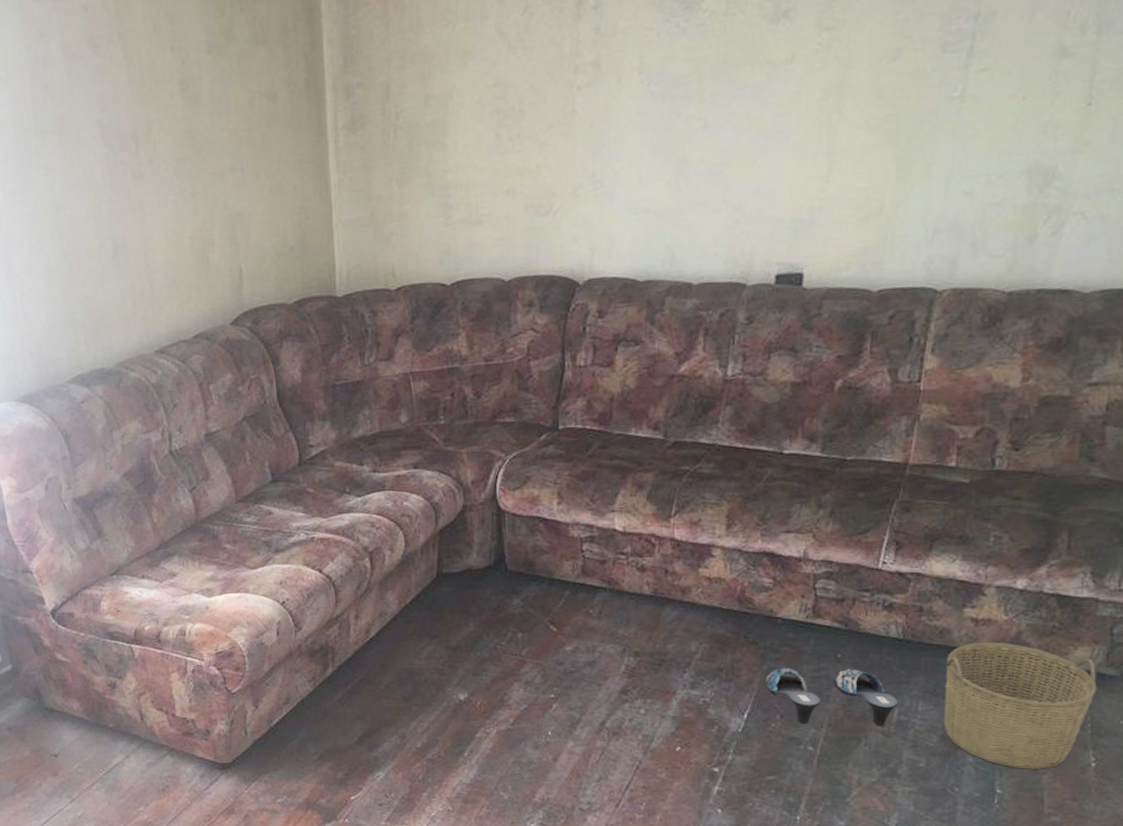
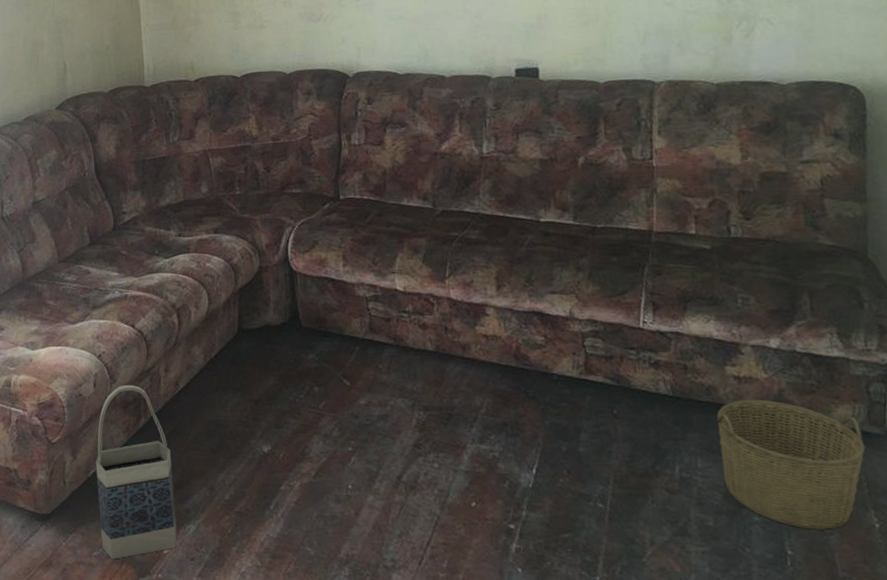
bag: none [278,632,366,806] -> present [95,384,177,560]
slippers: present [765,667,899,725] -> none [549,422,679,482]

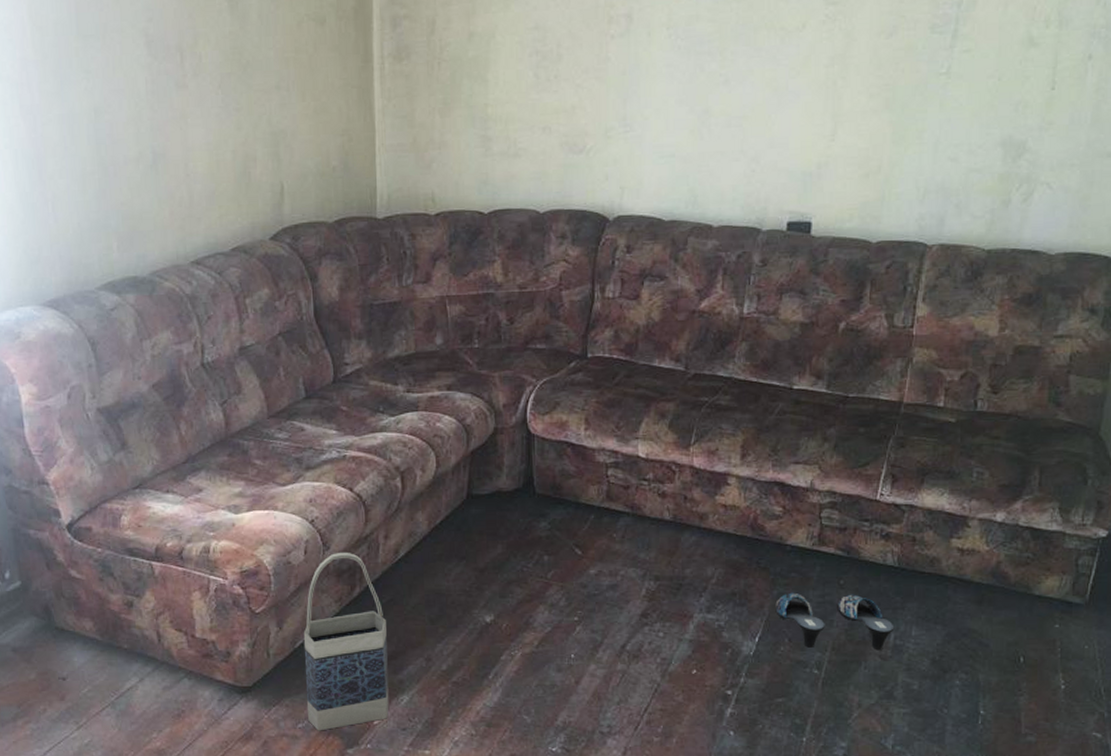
slippers: none [549,422,679,482] -> present [775,592,895,649]
basket: present [716,399,866,530] -> none [934,570,1065,692]

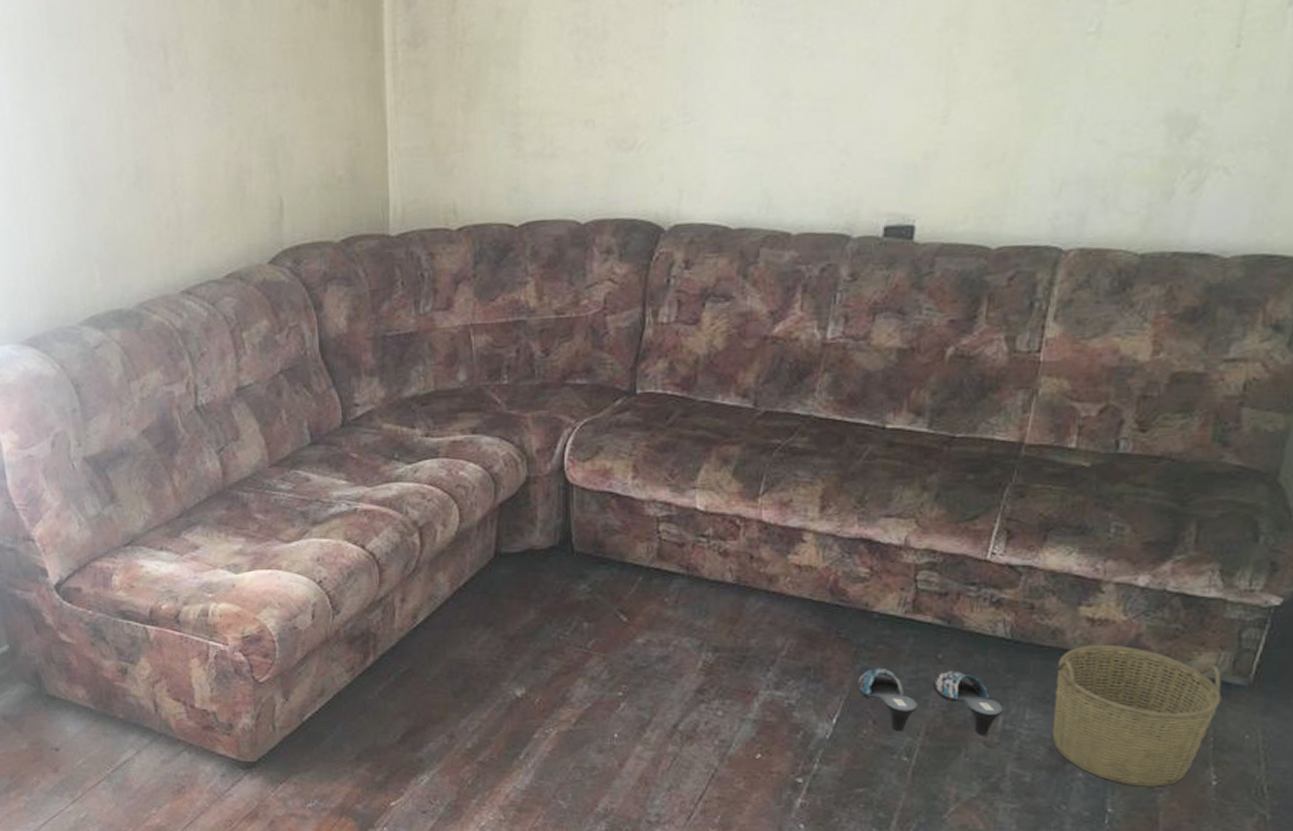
bag: present [303,552,389,731] -> none [311,616,408,812]
basket: none [934,570,1065,692] -> present [1052,644,1222,787]

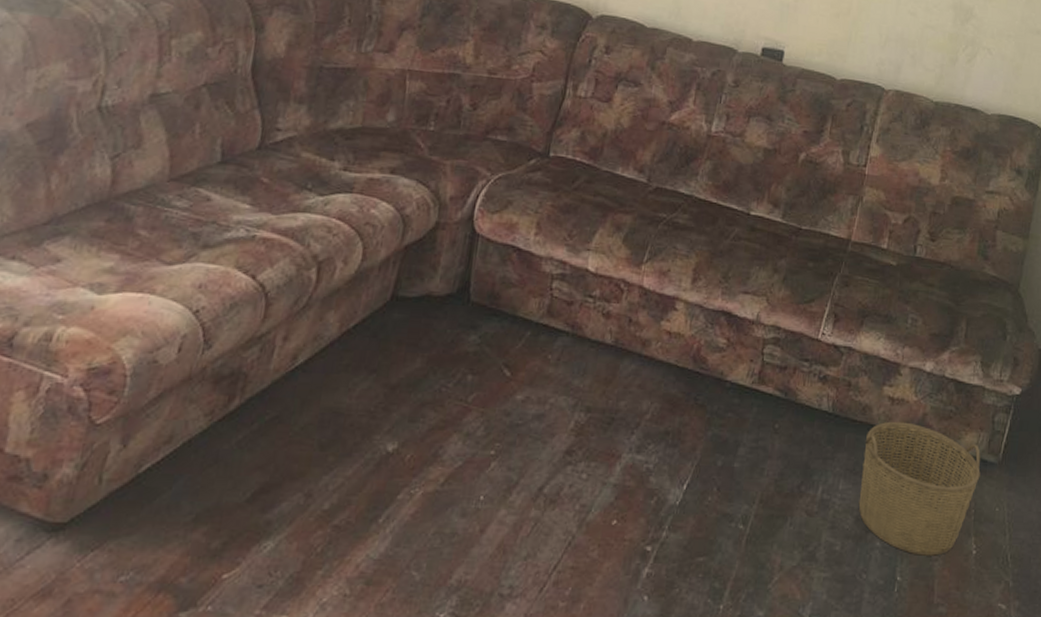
slippers: present [858,667,1004,735] -> none [708,434,823,504]

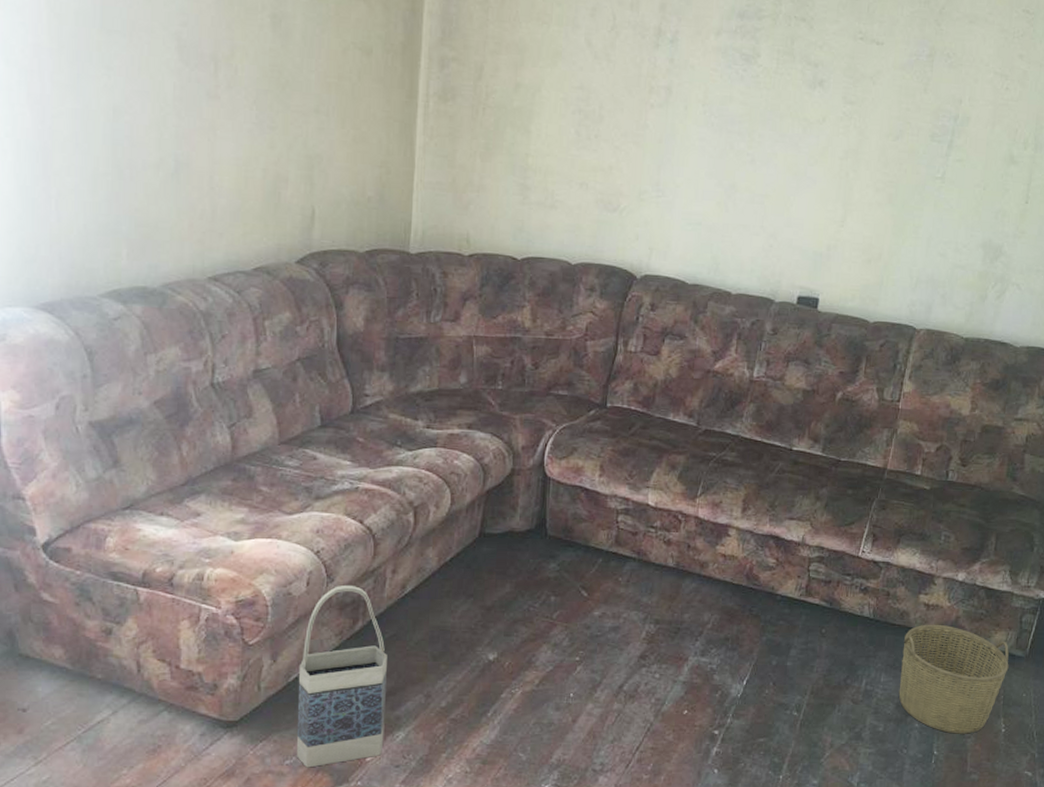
bag: none [134,352,265,587] -> present [296,584,387,768]

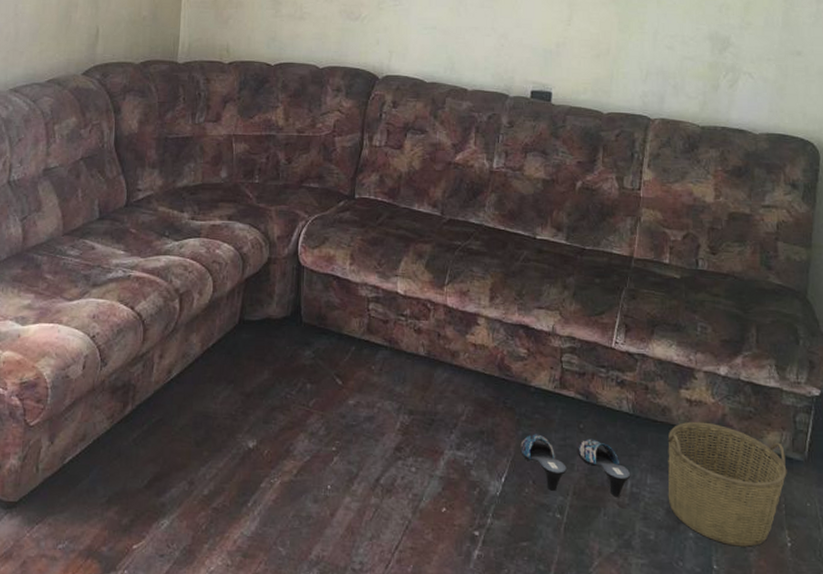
bag: present [296,584,387,768] -> none [68,368,154,554]
slippers: none [763,639,867,694] -> present [520,434,631,496]

